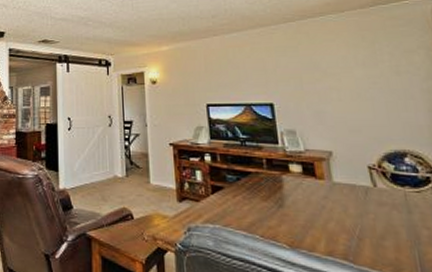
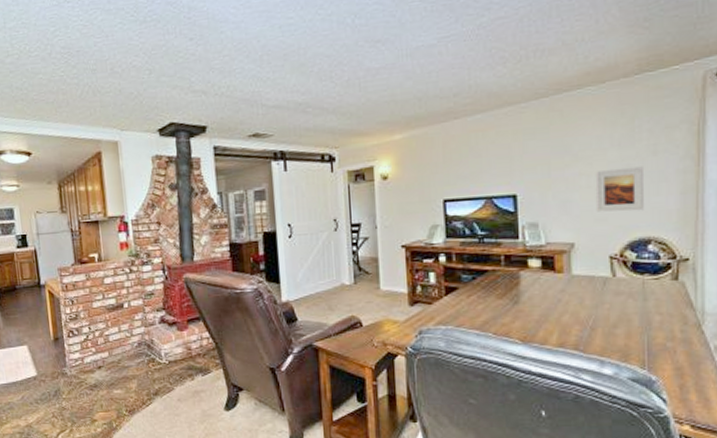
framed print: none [344,84,395,125] -> present [595,166,644,212]

